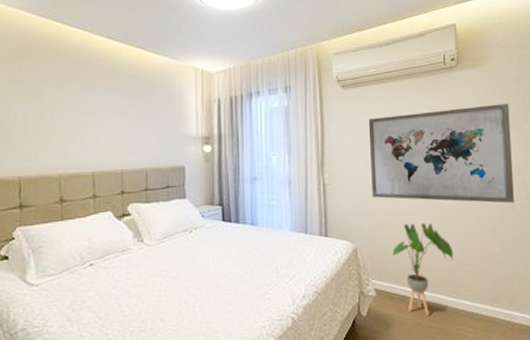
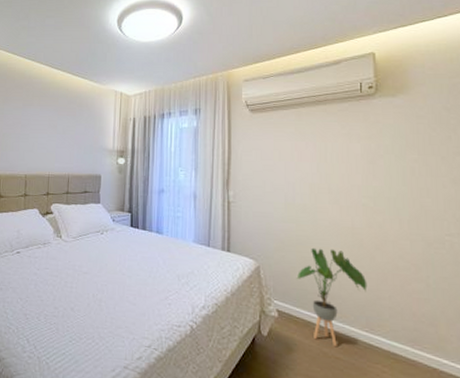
wall art: present [368,103,514,203] -> none [276,132,442,239]

